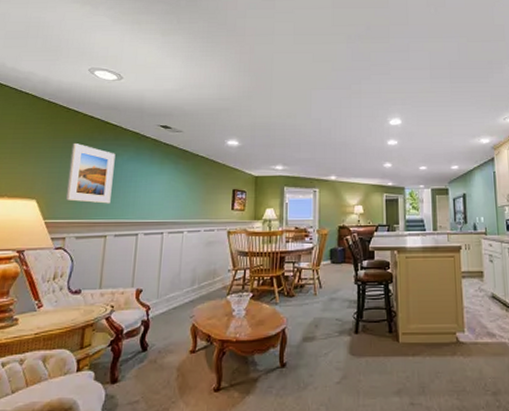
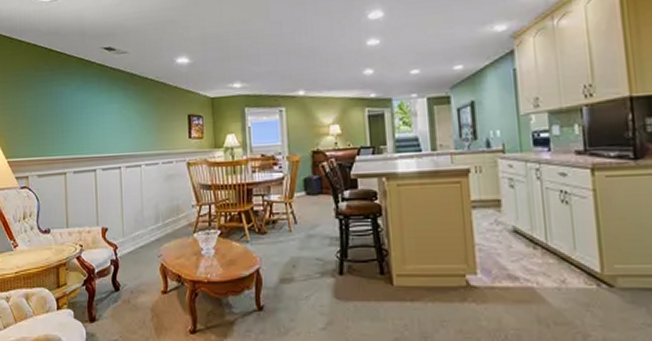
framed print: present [65,142,116,204] -> none [21,75,65,139]

